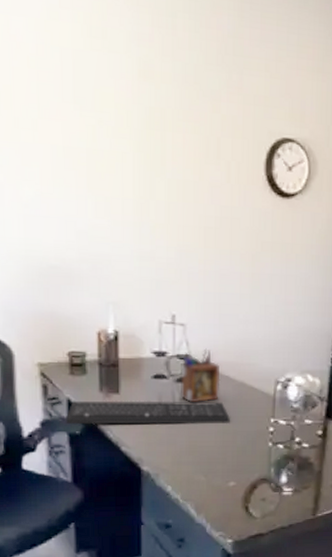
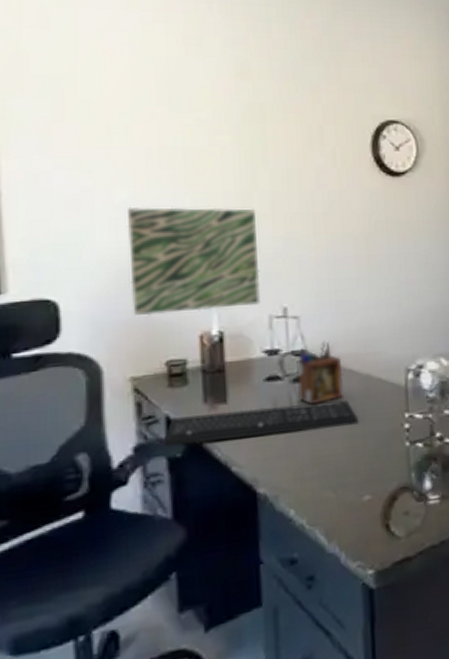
wall art: none [34,205,153,310] -> present [127,207,260,316]

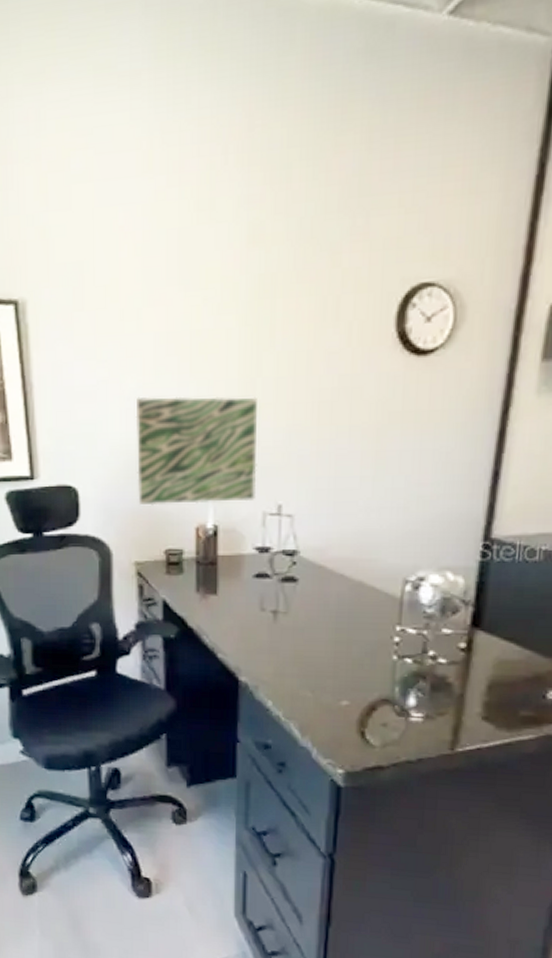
keyboard: present [164,400,358,448] -> none [161,602,344,632]
desk organizer: present [297,341,343,405] -> none [286,542,334,606]

